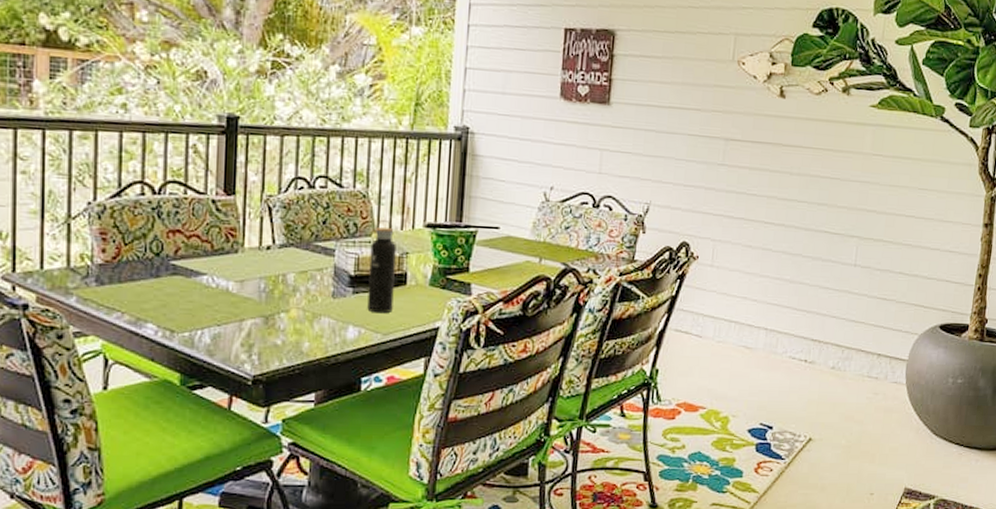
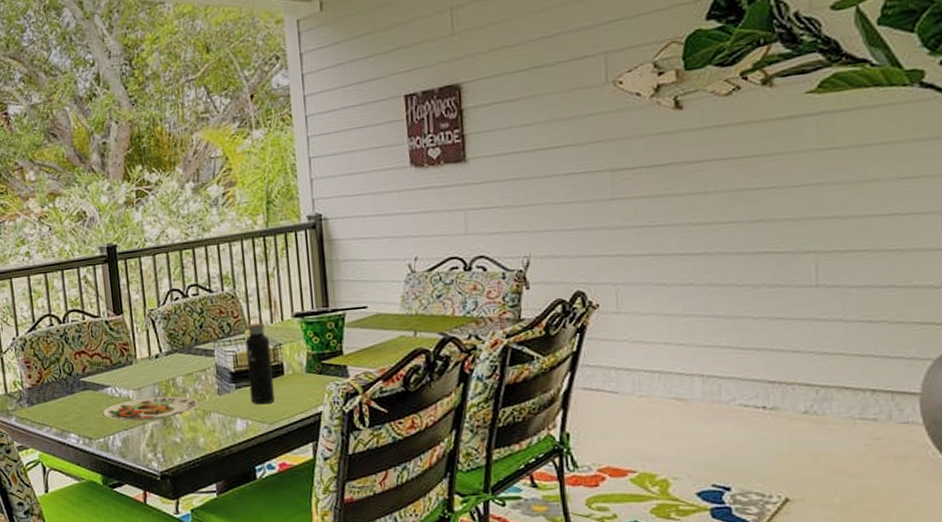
plate: none [192,291,309,318] -> present [102,395,199,421]

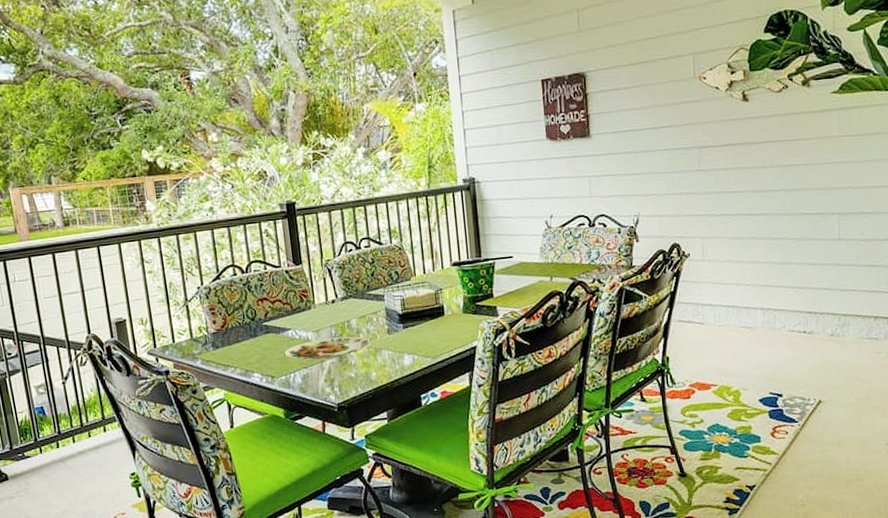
water bottle: present [245,315,275,405] -> none [411,264,437,342]

